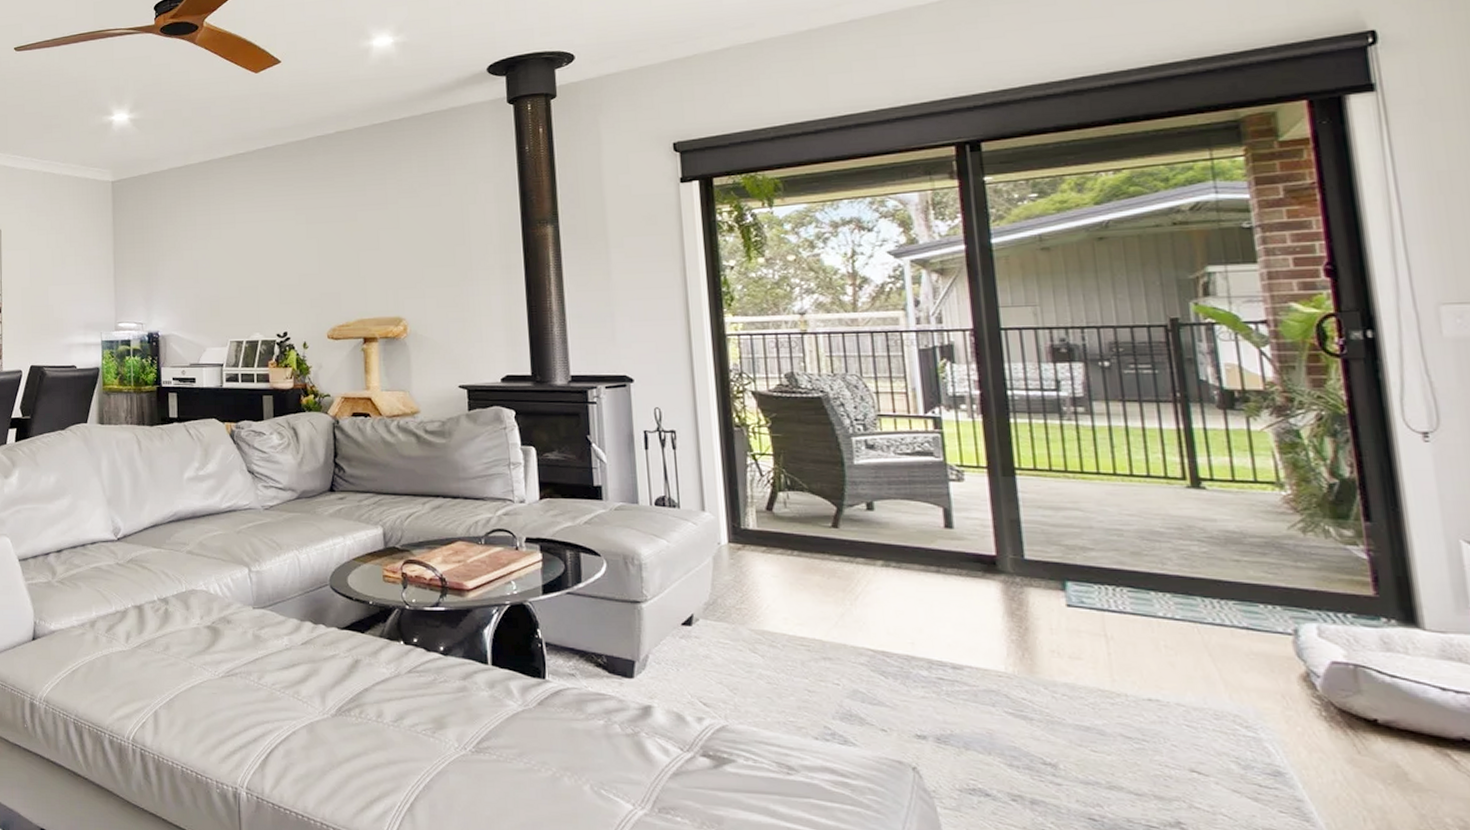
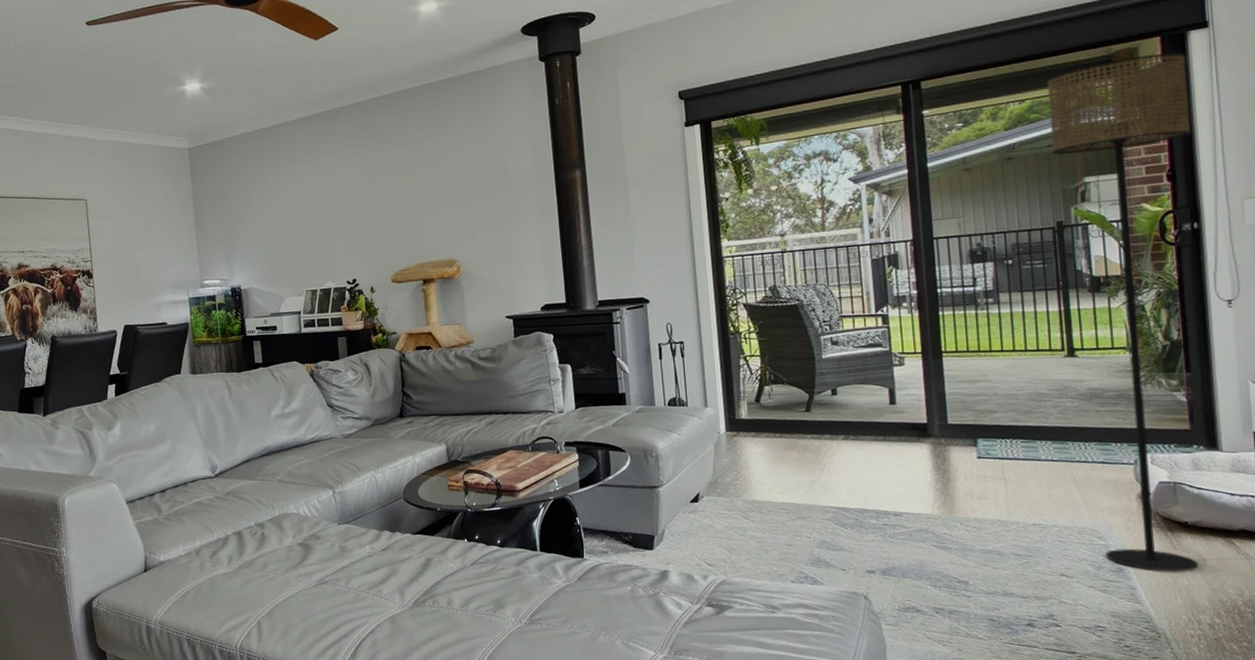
floor lamp: none [1150,119,1398,786] -> present [1047,52,1199,572]

